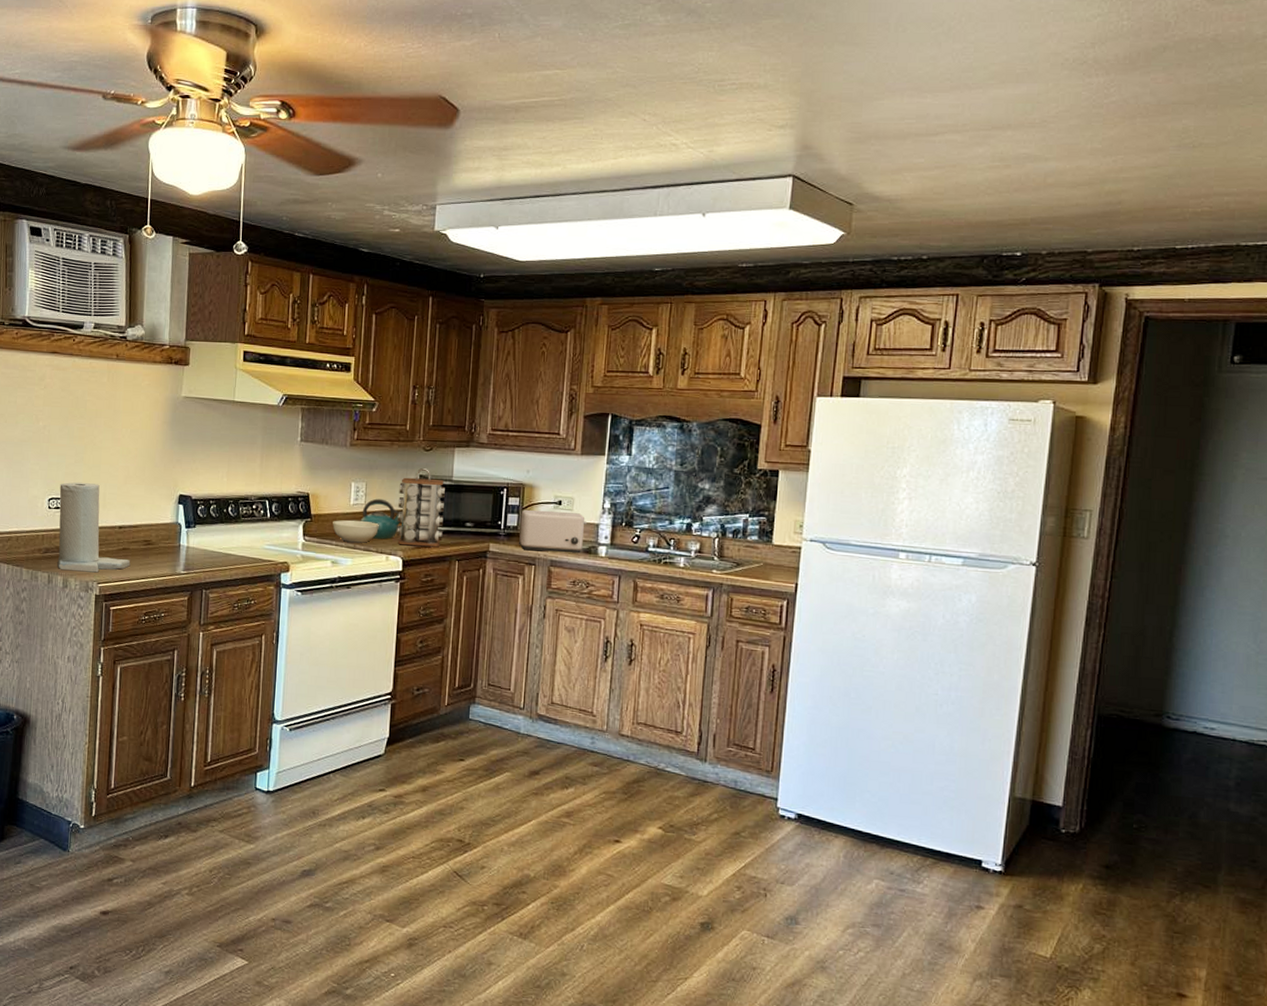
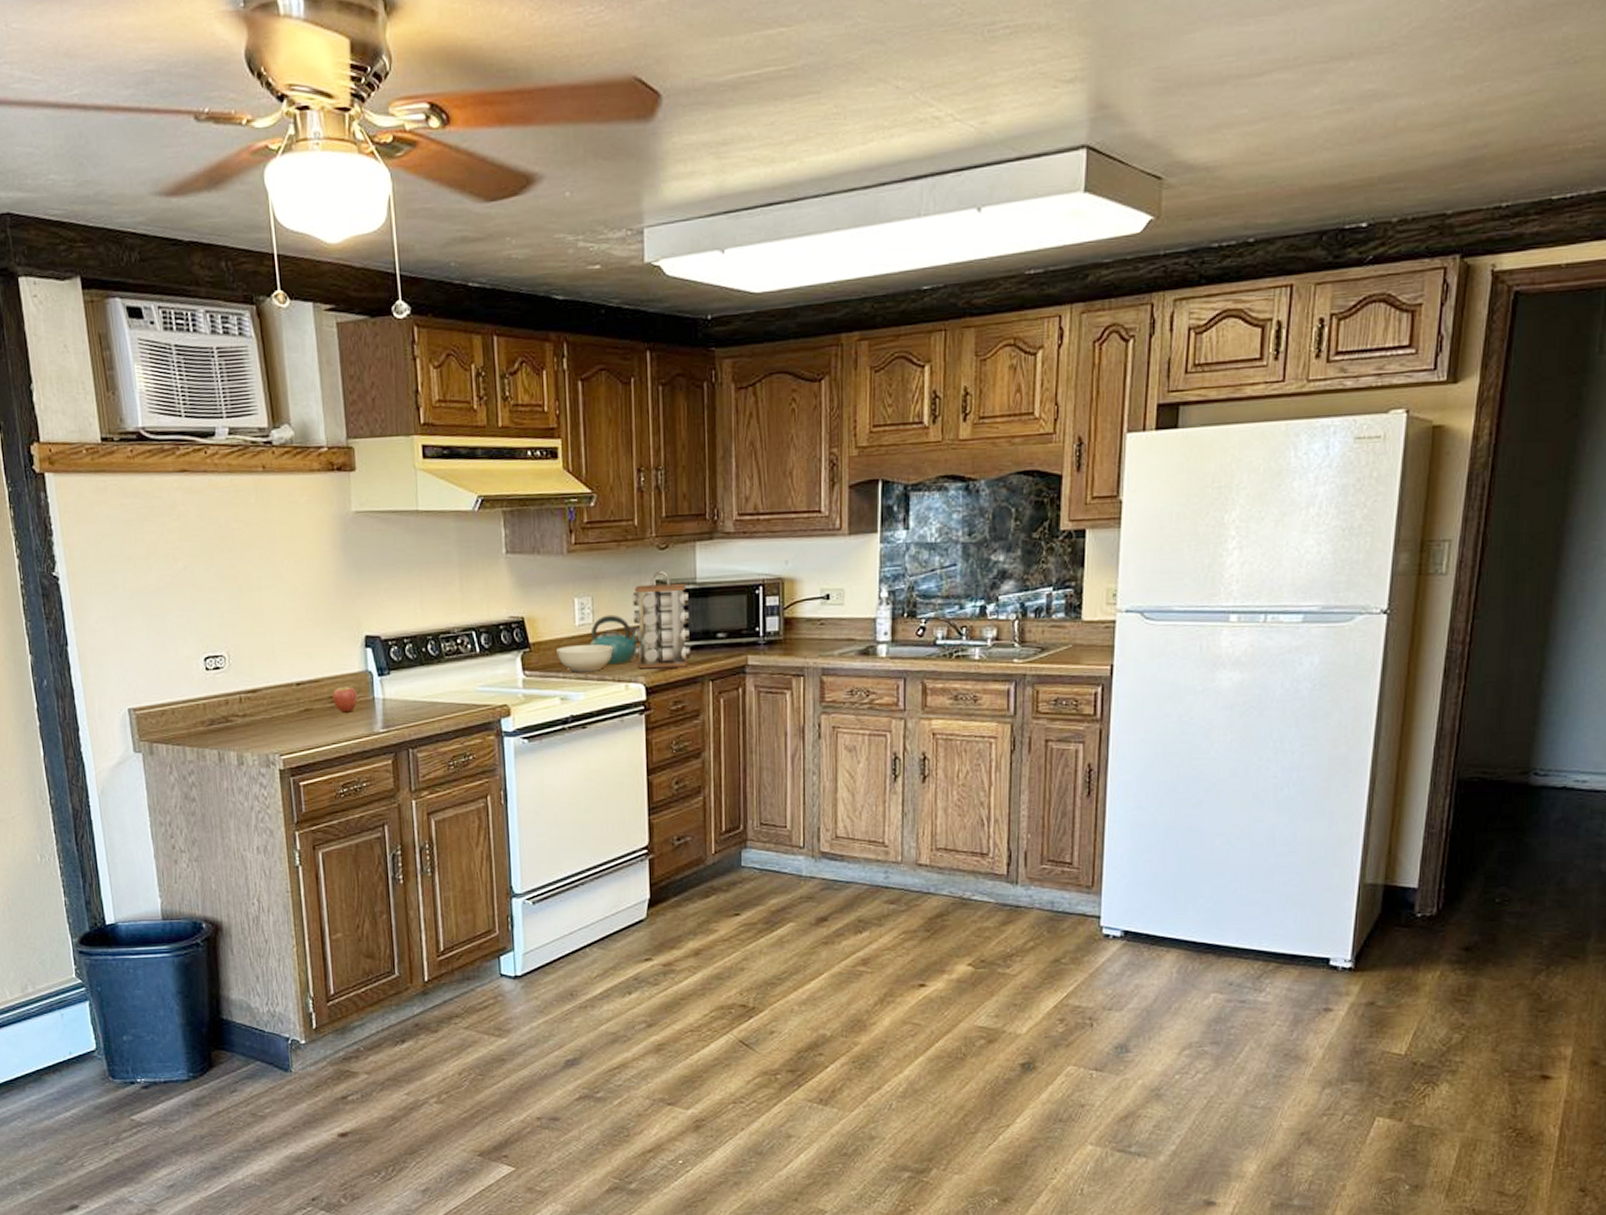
paper towel: present [57,482,131,573] -> none [215,633,317,745]
fruit: none [146,529,167,555] -> present [332,681,358,713]
toaster: present [518,509,588,554] -> none [781,607,863,660]

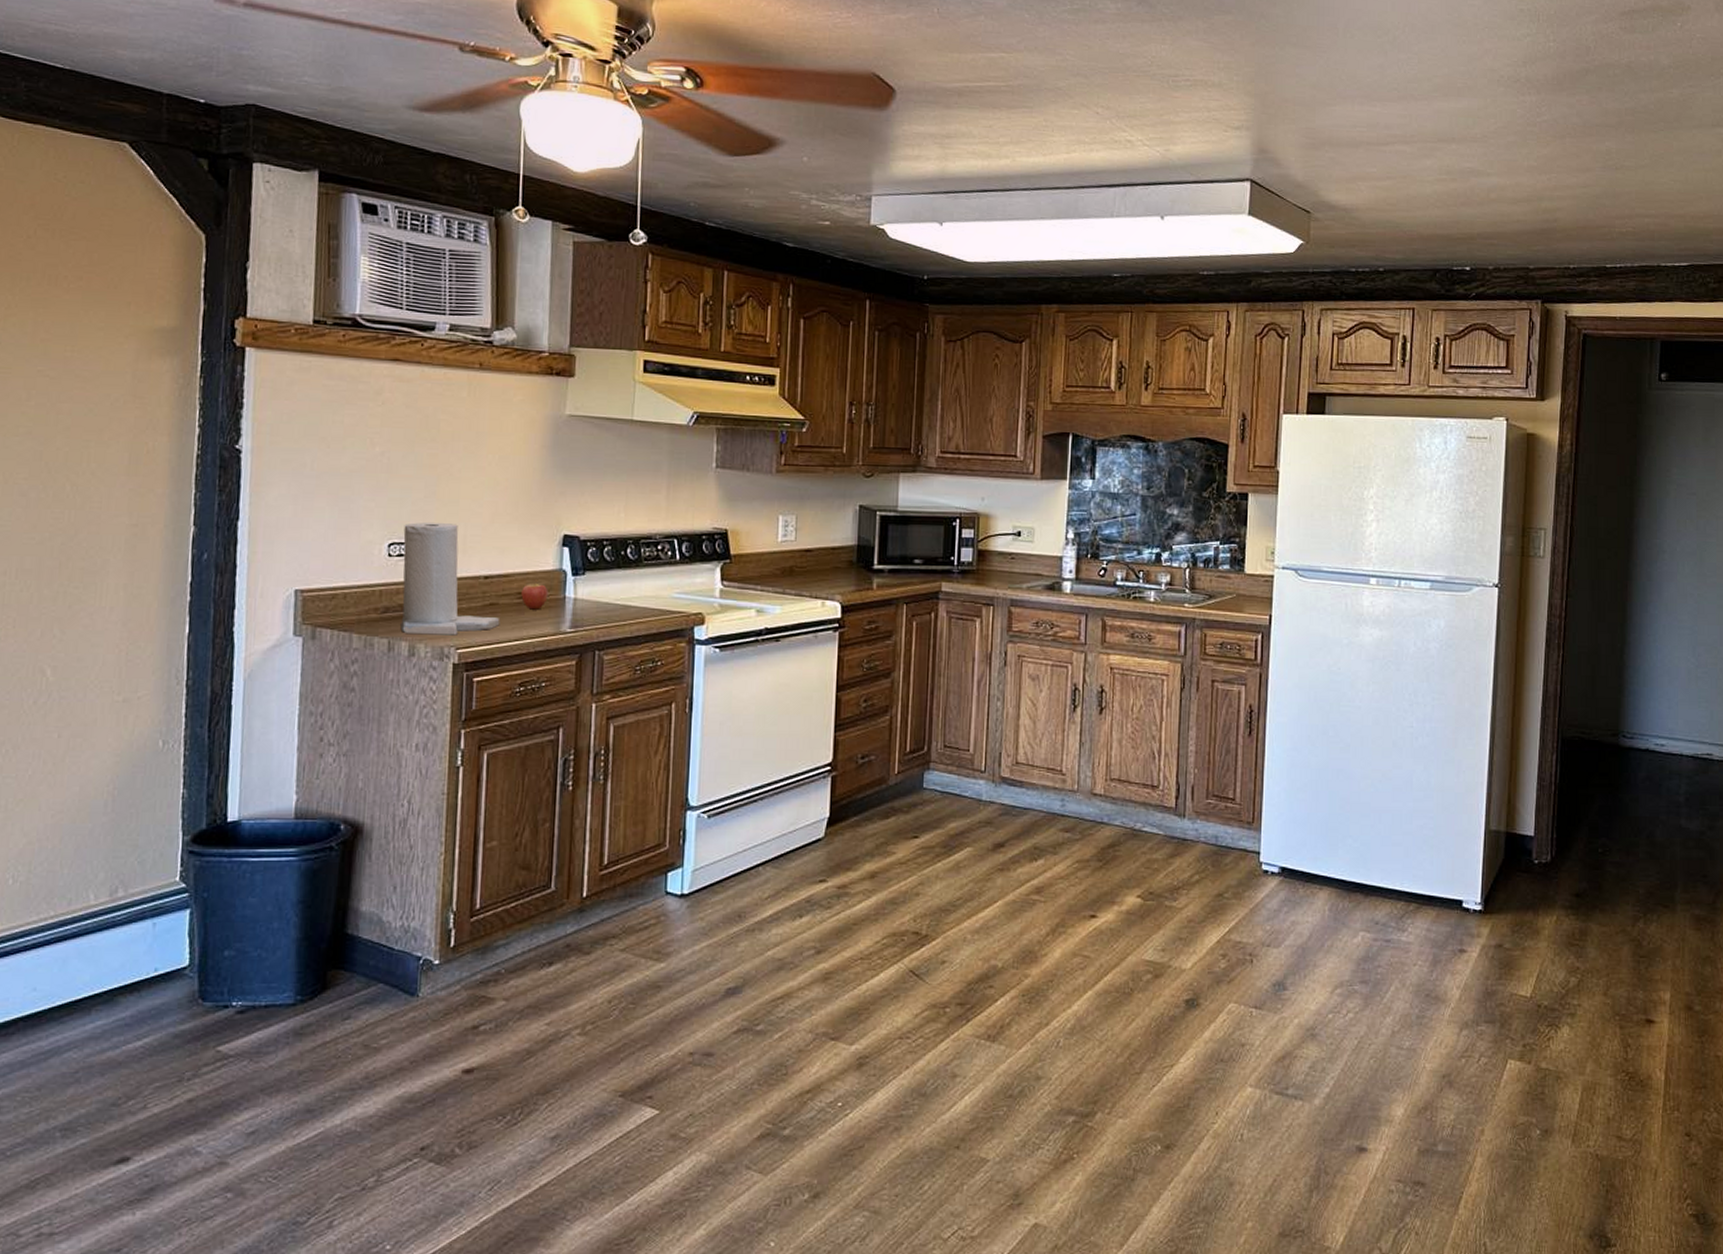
paper towel: none [215,633,317,745] -> present [400,522,500,636]
bowl: present [556,644,614,672] -> none [757,559,814,587]
kettle: present [589,614,639,665] -> none [790,534,838,582]
spice rack: present [632,572,690,670] -> none [833,498,889,590]

